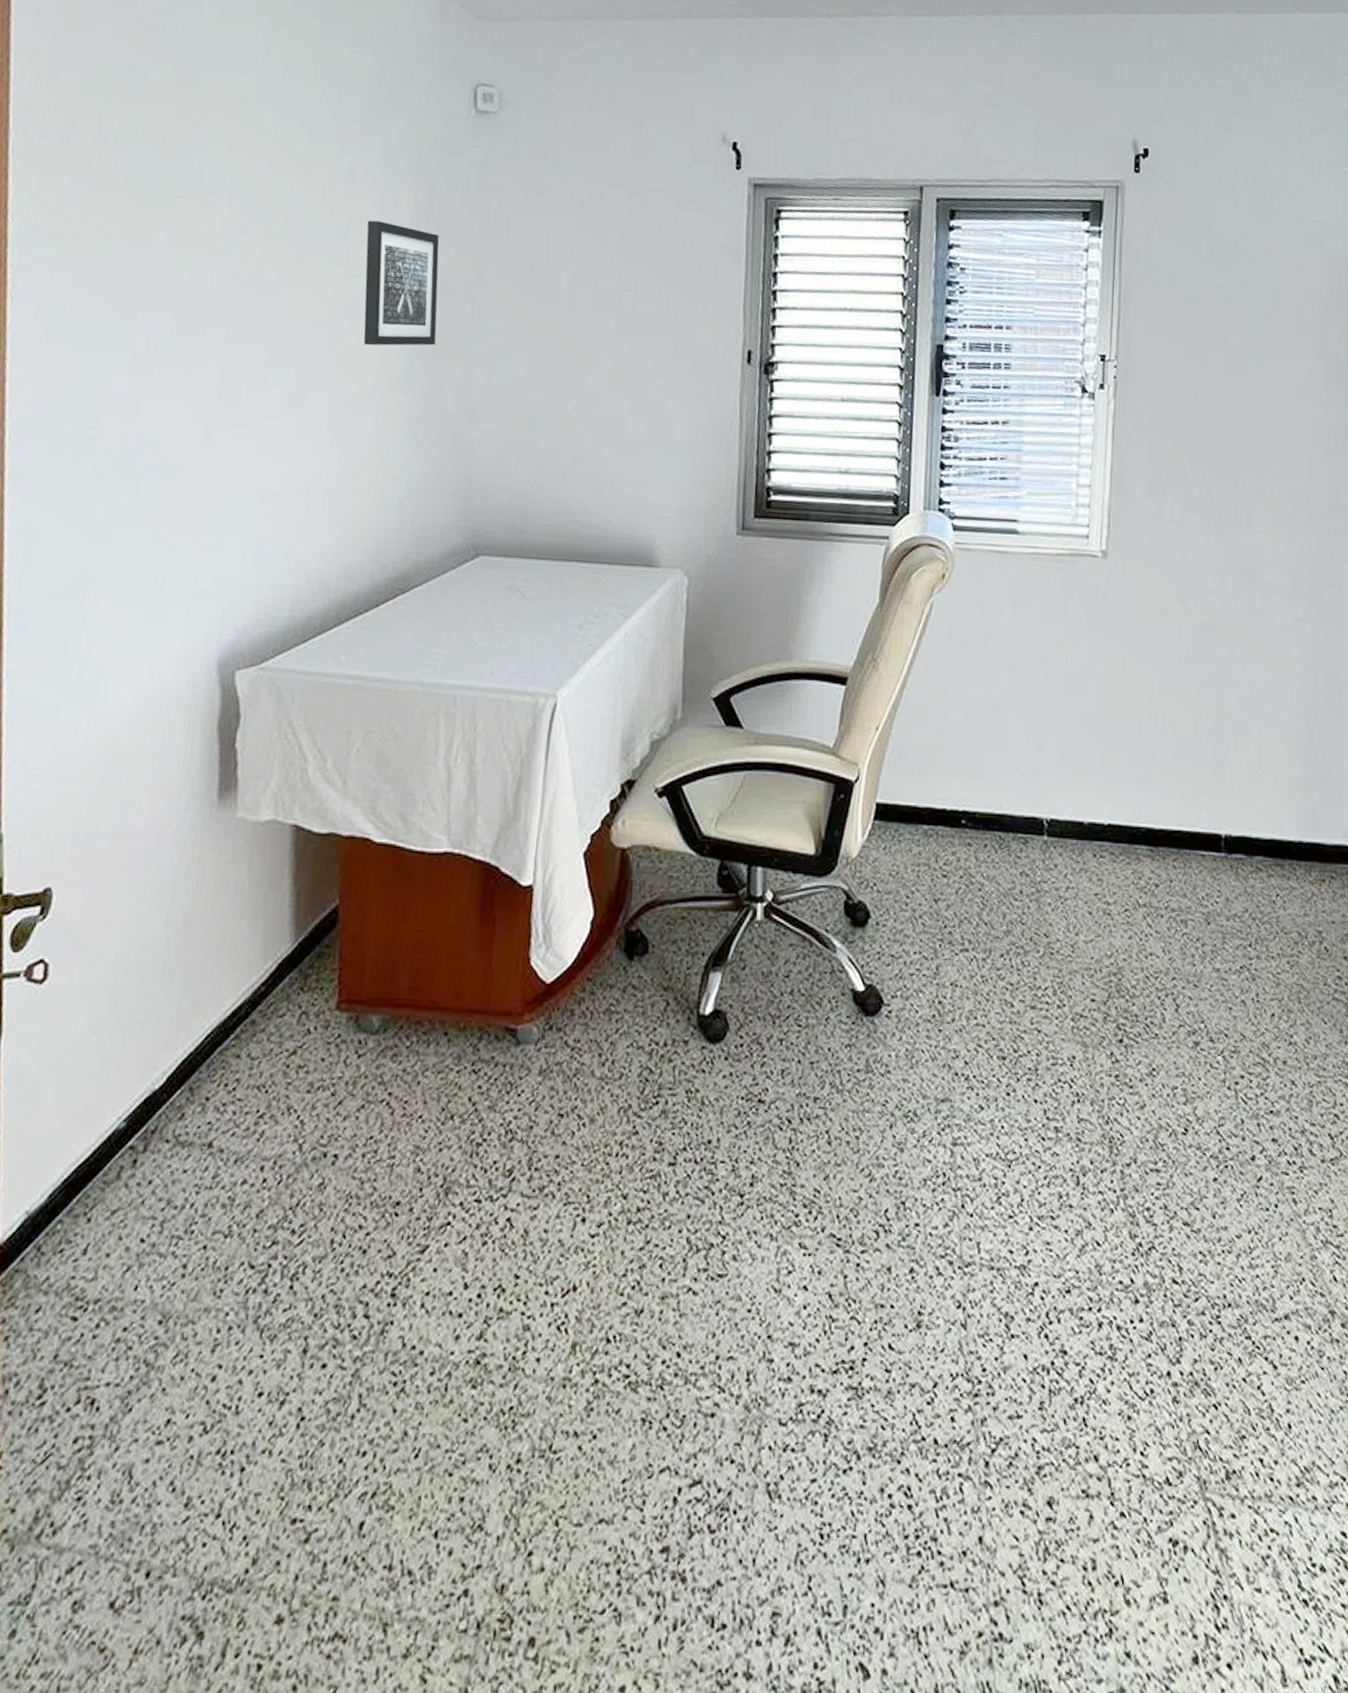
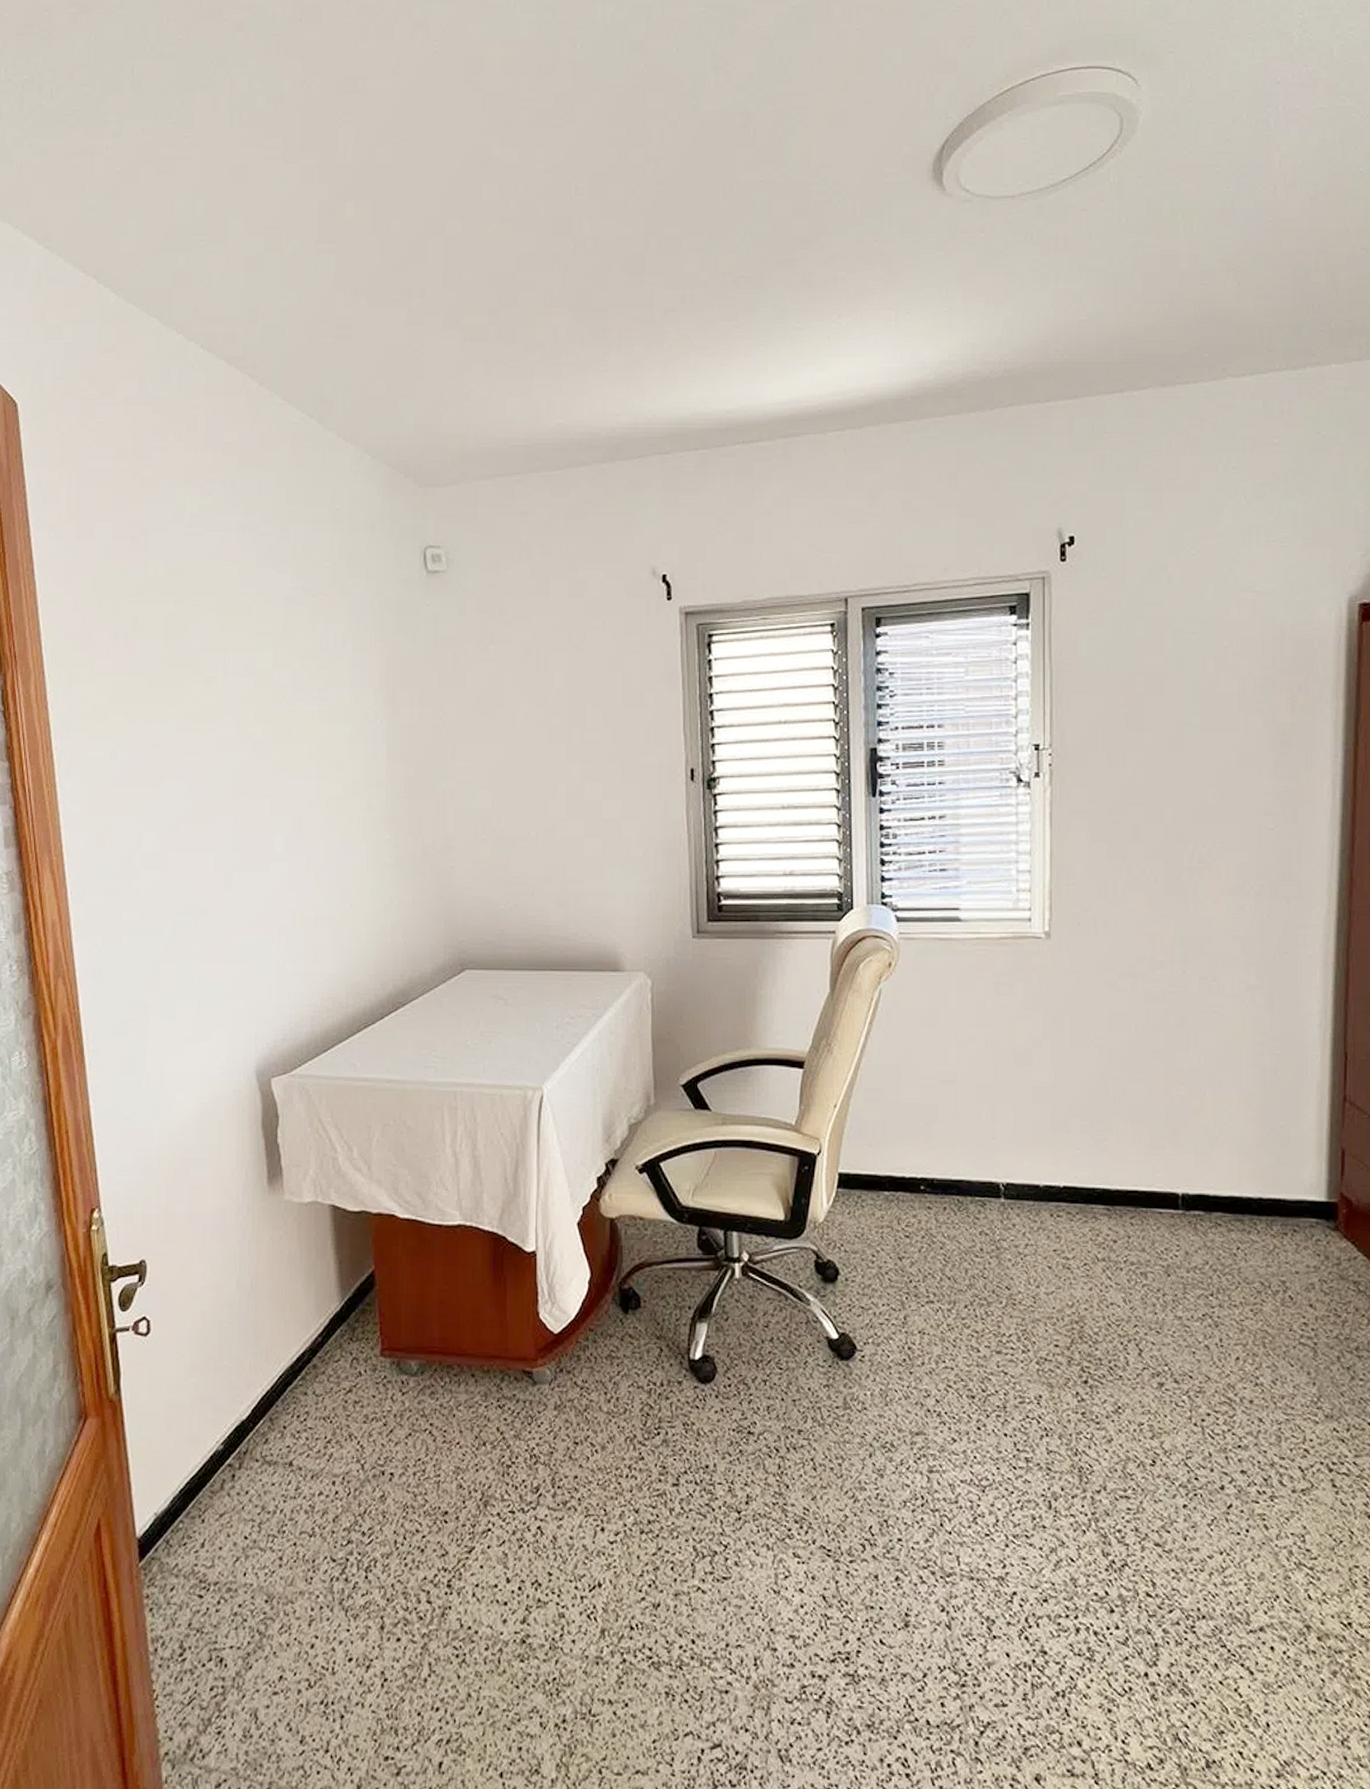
wall art: present [363,220,440,346] -> none [342,681,410,792]

